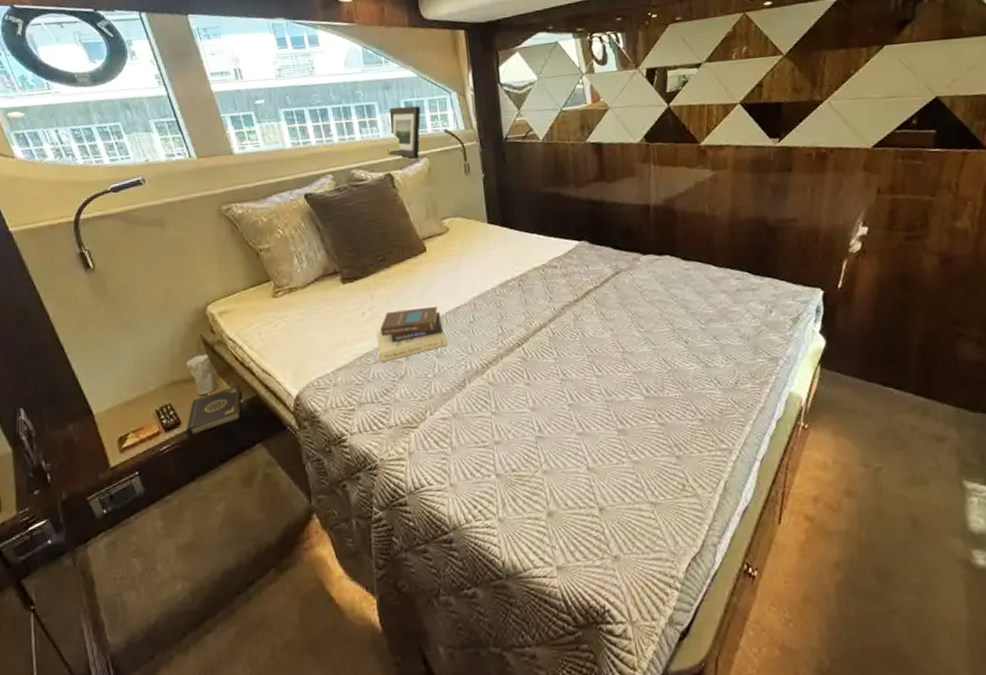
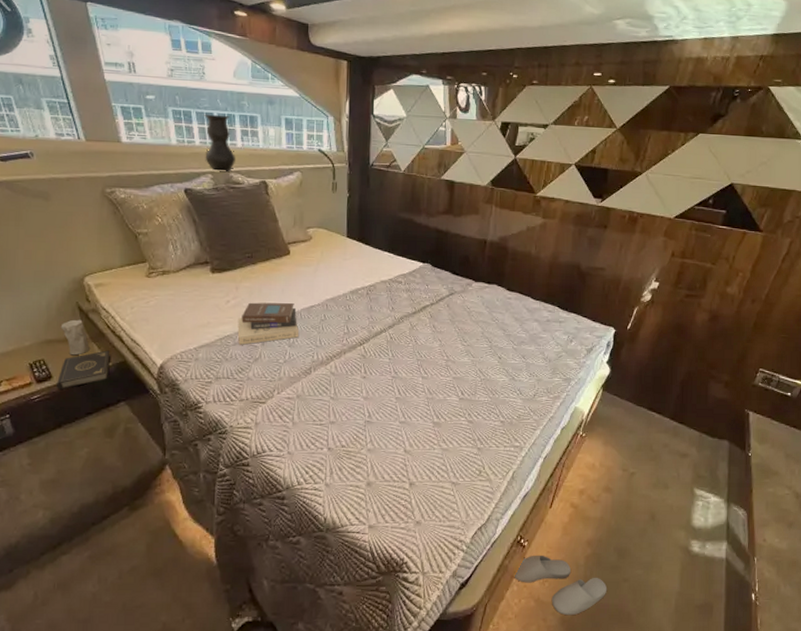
vase: none [318,108,356,170] -> present [204,114,235,171]
picture frame: present [387,106,421,159] -> none [265,121,300,171]
slippers: none [745,587,873,666] -> present [513,556,608,616]

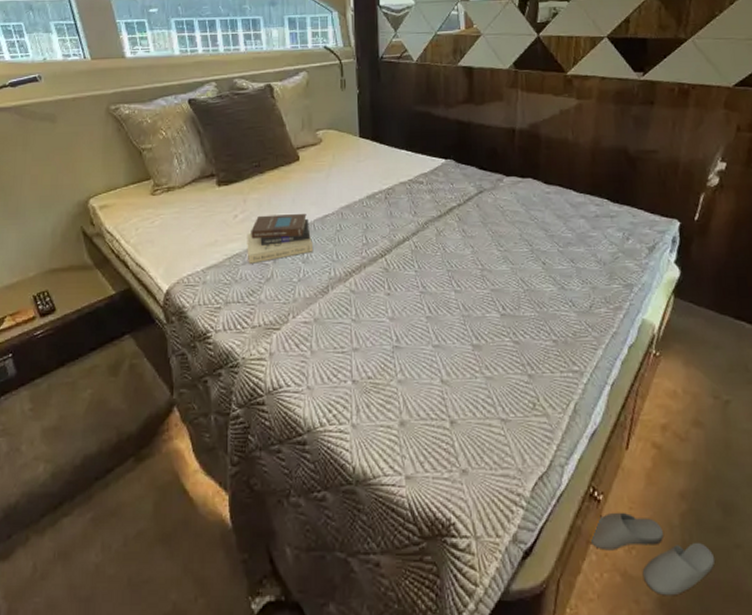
book: present [57,350,111,389] -> none [60,277,116,323]
candle: present [60,319,90,356] -> none [65,245,94,285]
vase: present [204,114,235,171] -> none [206,20,239,78]

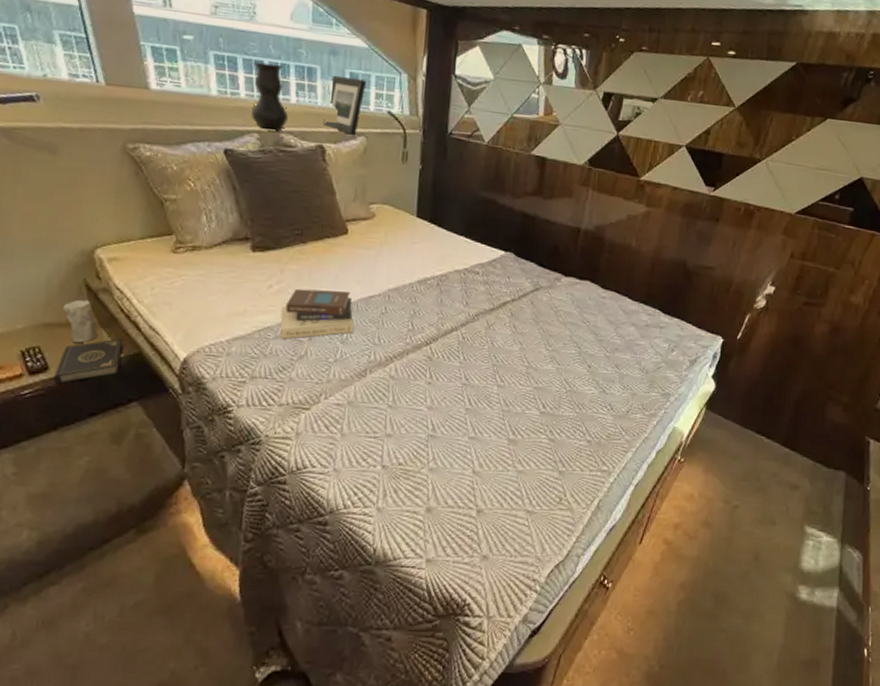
book: none [60,277,116,323] -> present [54,338,124,384]
candle: none [65,245,94,285] -> present [62,299,98,343]
vase: none [206,20,239,78] -> present [252,61,288,132]
picture frame: none [269,22,303,72] -> present [323,75,367,135]
slippers: present [589,513,716,596] -> none [593,599,702,671]

